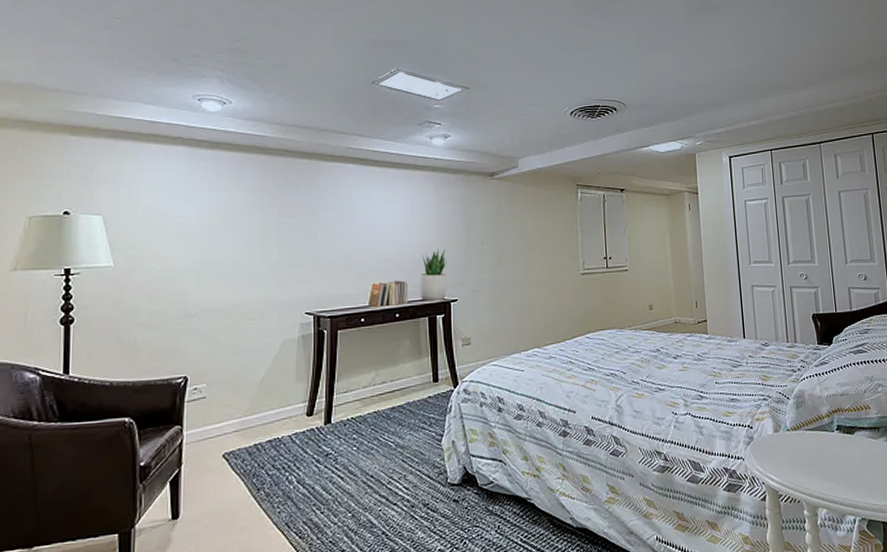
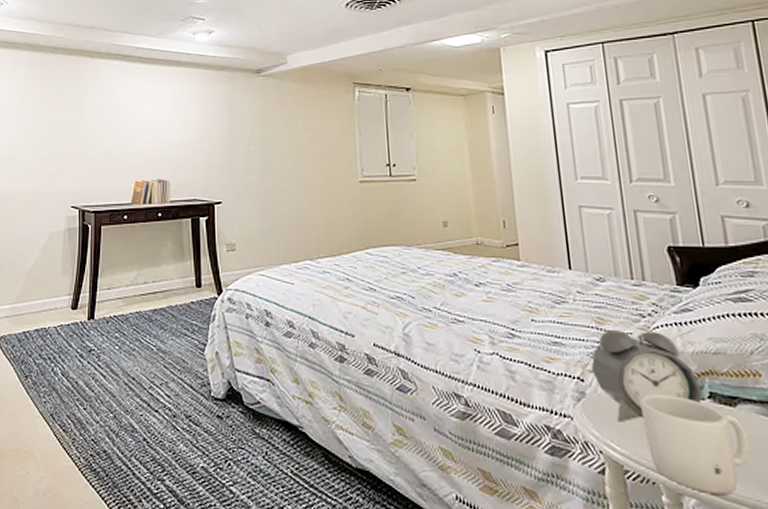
planter: present [420,249,447,302] -> none [183,148,211,203]
alarm clock: none [758,382,832,458] -> present [591,329,702,422]
mug: none [790,430,862,503] -> present [639,393,750,495]

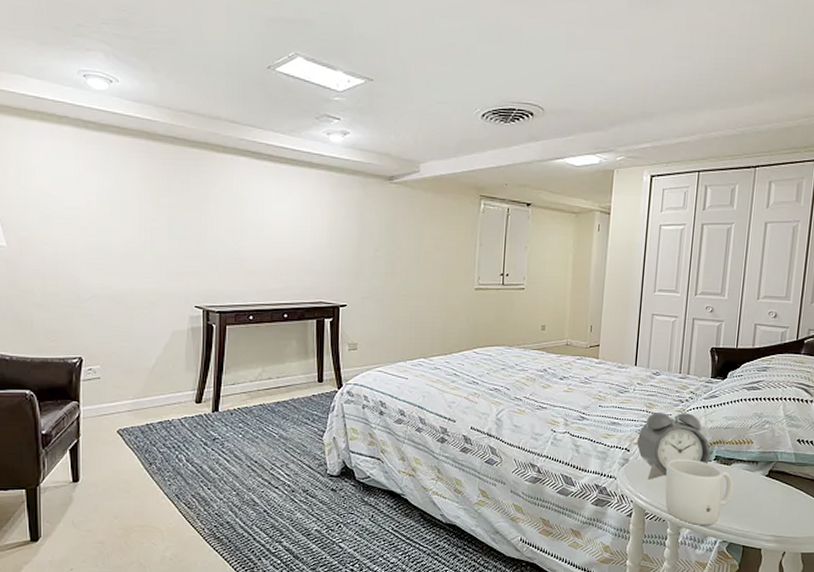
books: present [130,179,171,205] -> none [256,281,298,307]

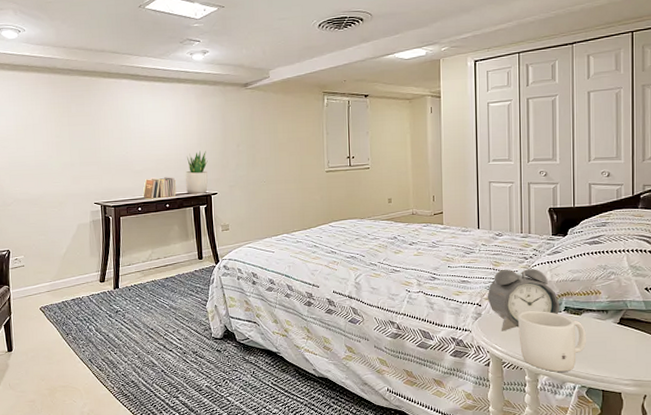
books: none [256,281,298,307] -> present [143,177,177,199]
planter: none [310,252,338,306] -> present [185,150,208,195]

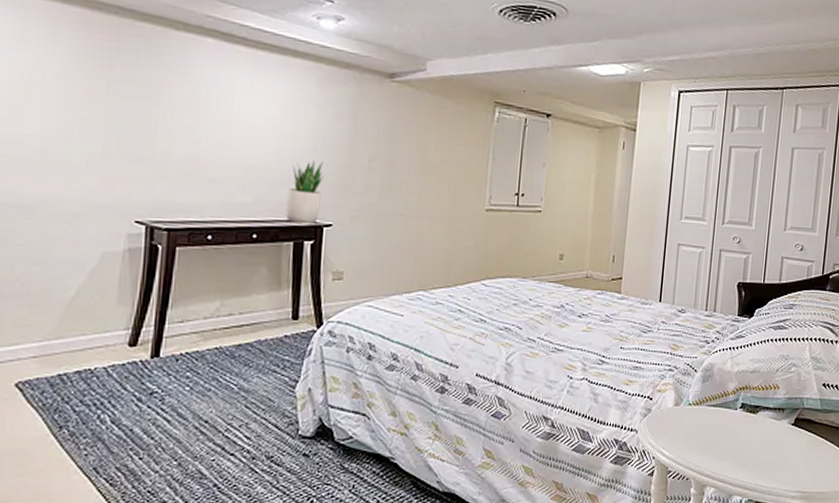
books: present [143,177,177,199] -> none [217,193,272,225]
alarm clock: present [487,269,560,331] -> none [660,354,737,432]
mug: present [517,310,586,372] -> none [689,406,760,483]

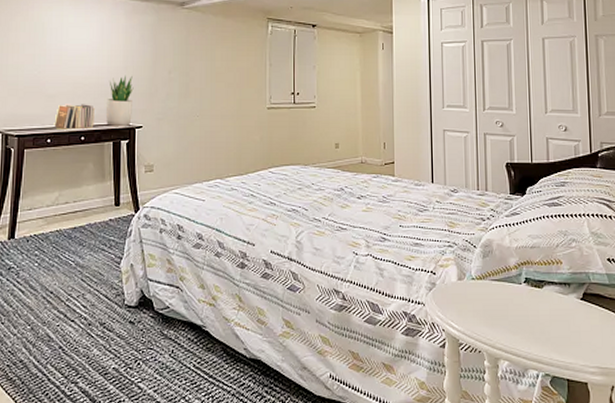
books: none [217,193,272,225] -> present [54,104,95,130]

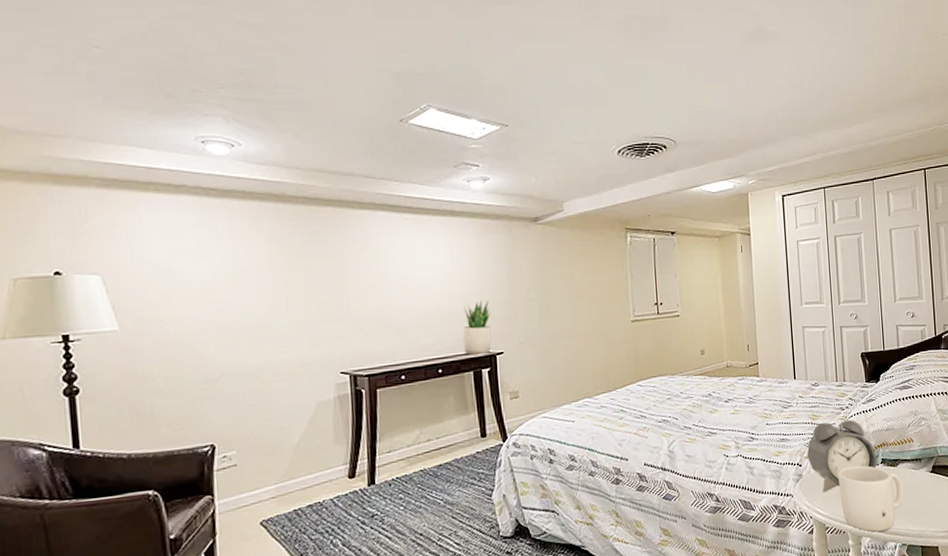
books: present [54,104,95,130] -> none [407,334,452,364]
alarm clock: none [442,231,520,306] -> present [807,420,877,493]
mug: none [474,281,549,356] -> present [837,465,904,532]

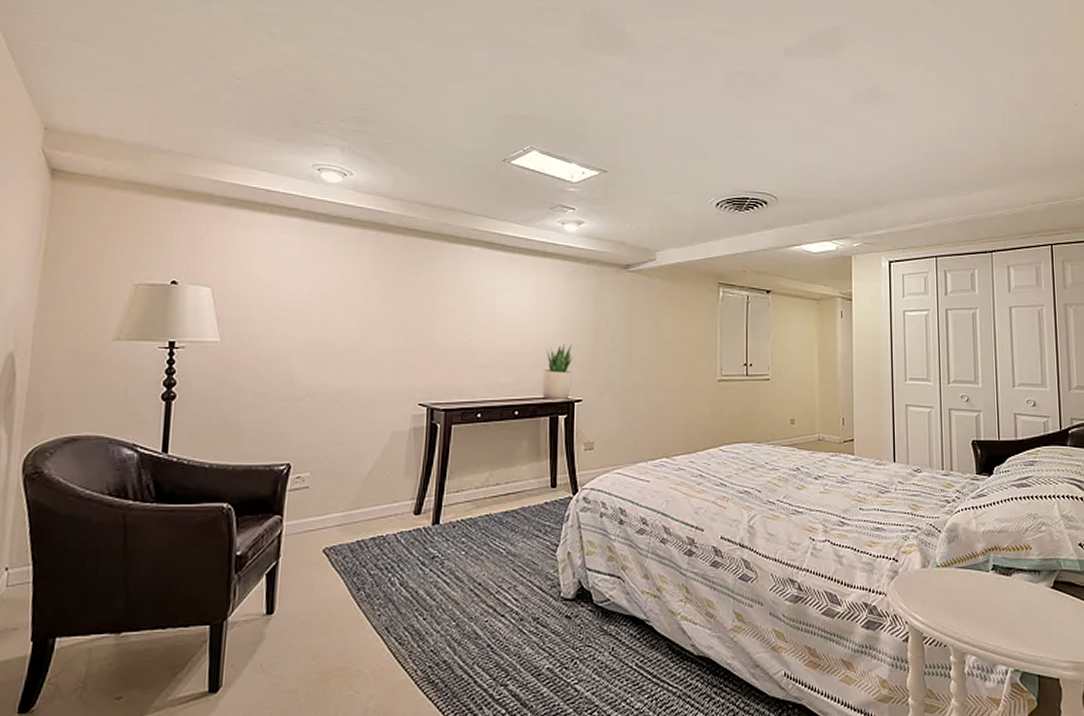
alarm clock: present [807,420,877,493] -> none [904,514,988,596]
mug: present [837,465,904,532] -> none [939,568,1018,650]

